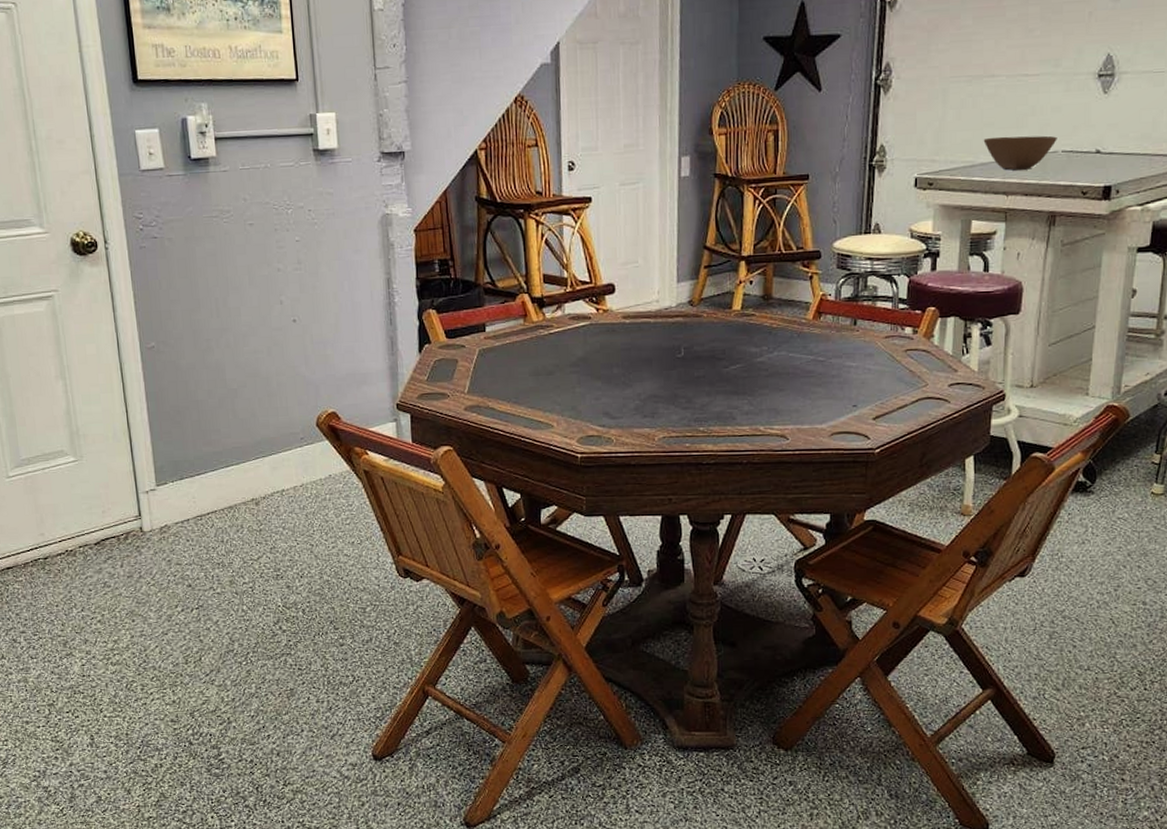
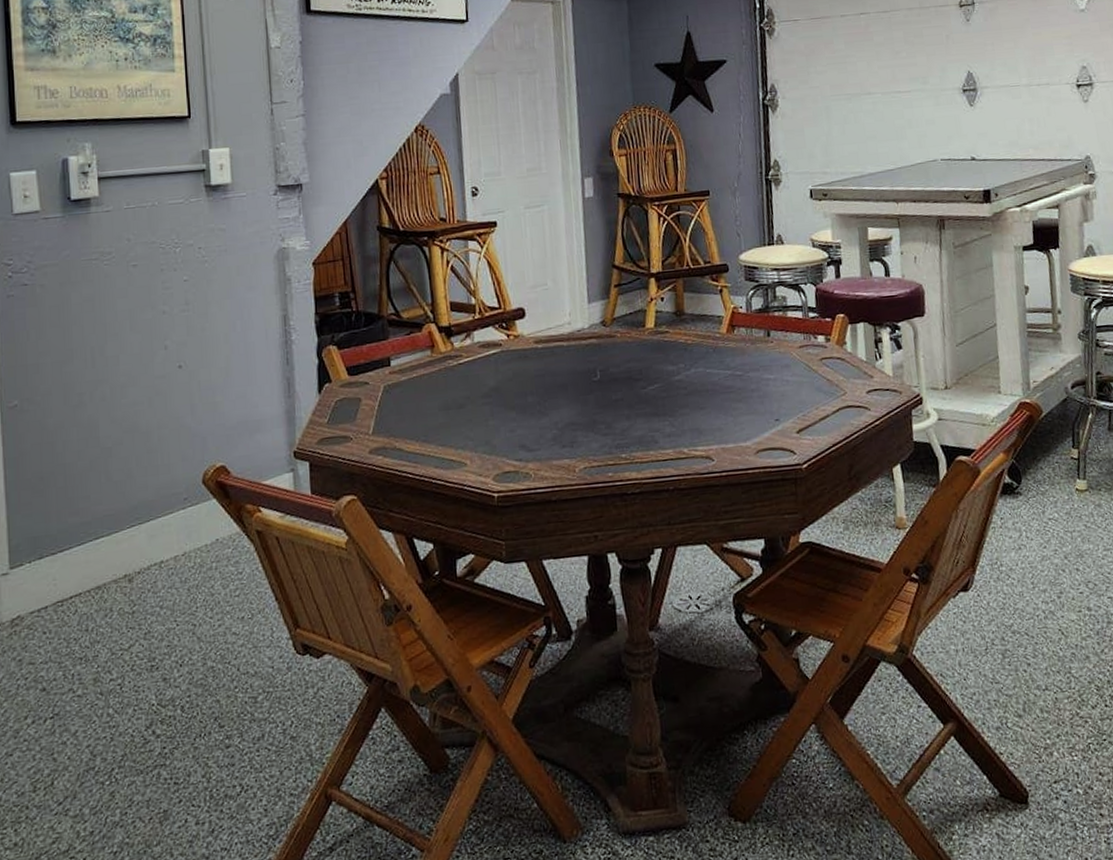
bowl: present [983,135,1057,171] -> none [868,146,935,180]

